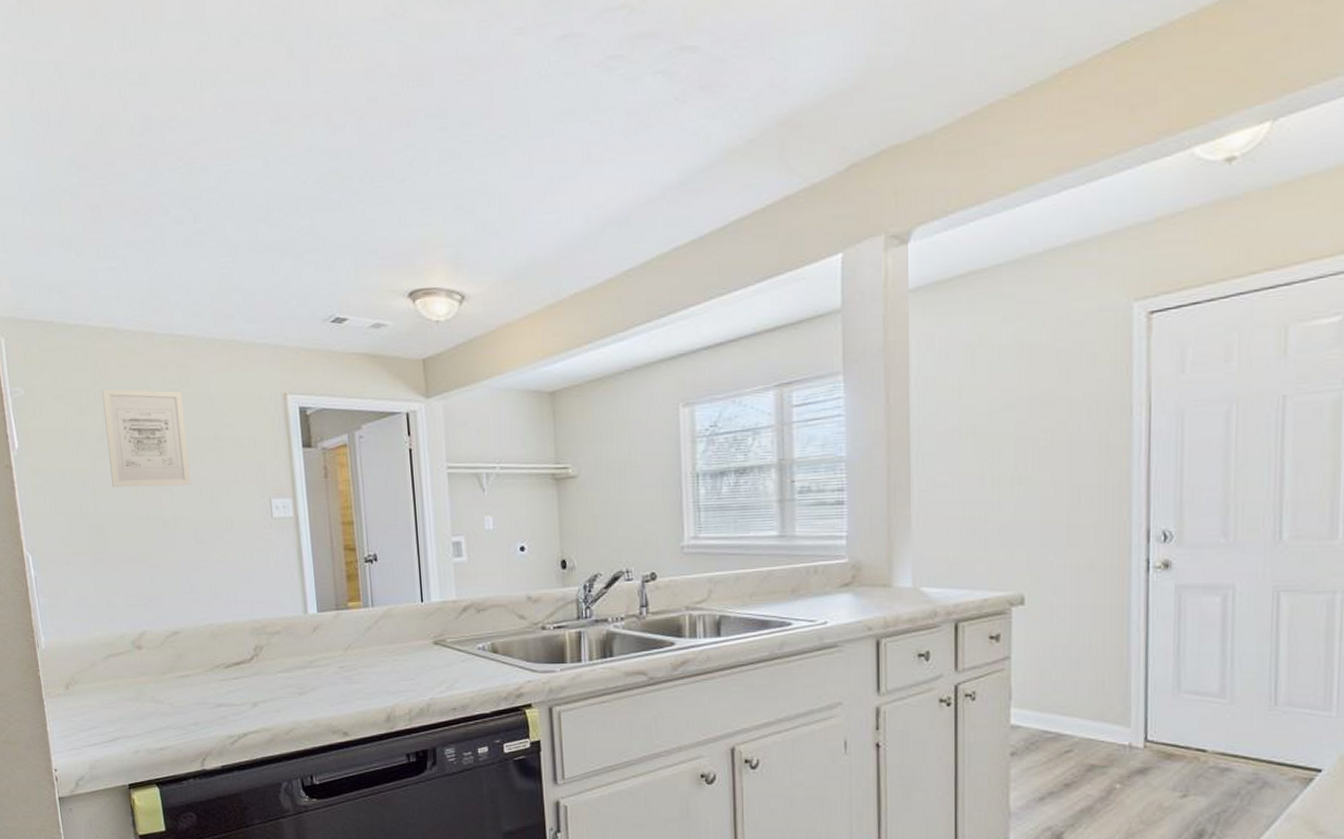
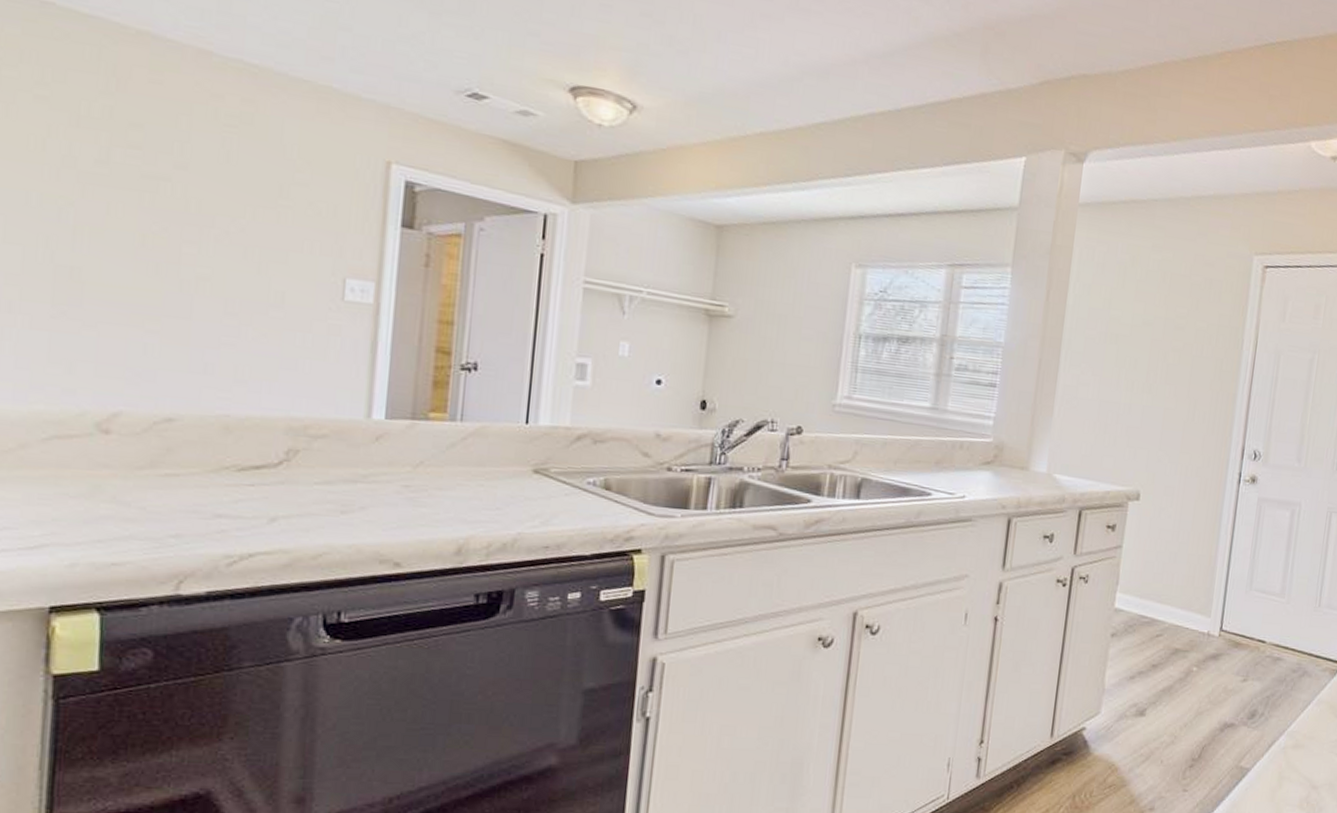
wall art: present [102,388,192,487] -> none [107,102,240,243]

